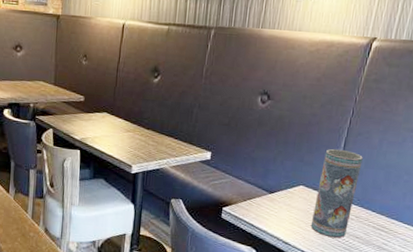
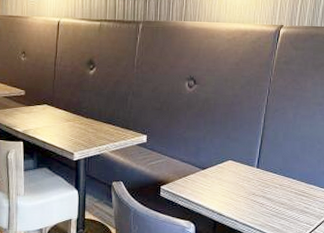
vase: present [310,148,363,239] -> none [241,125,281,206]

